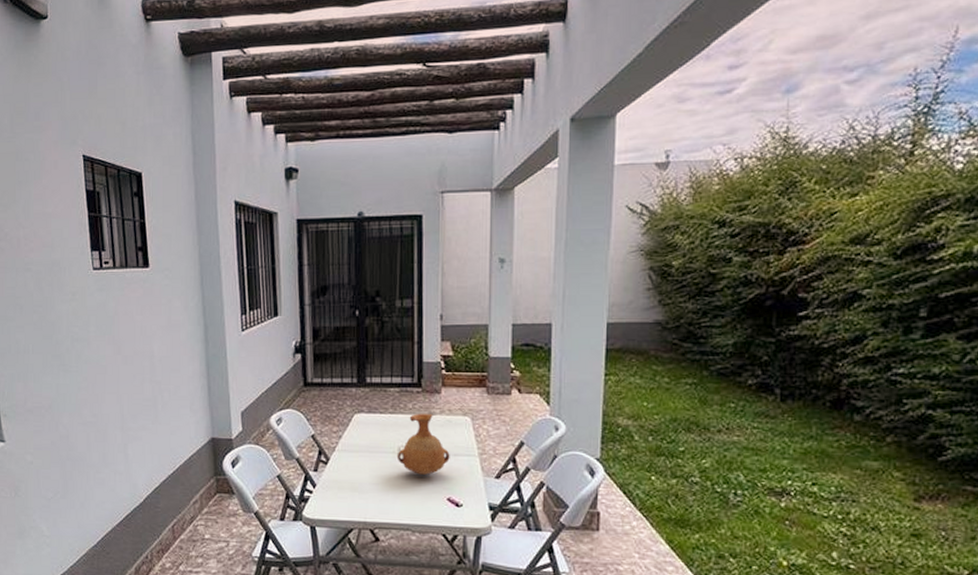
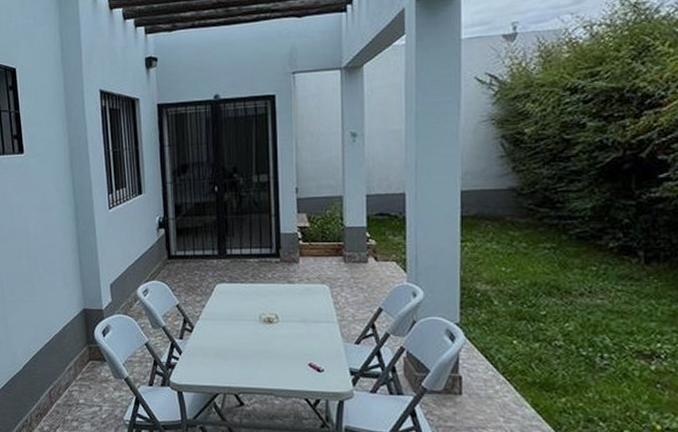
vase: present [397,413,450,476] -> none [258,282,310,342]

